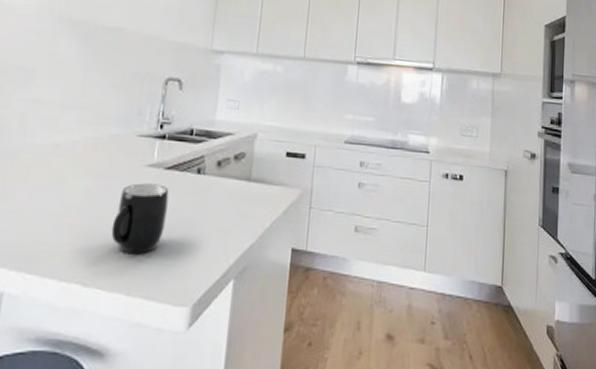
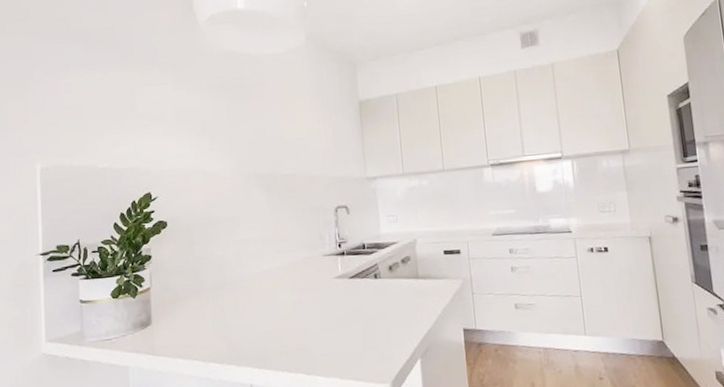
mug: present [111,183,169,255] -> none [318,291,358,347]

